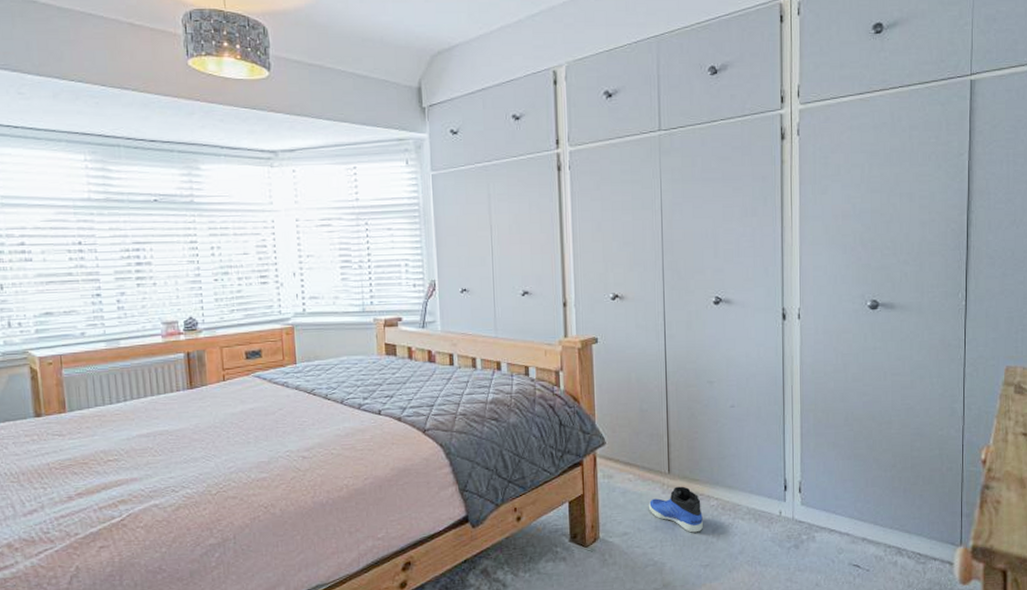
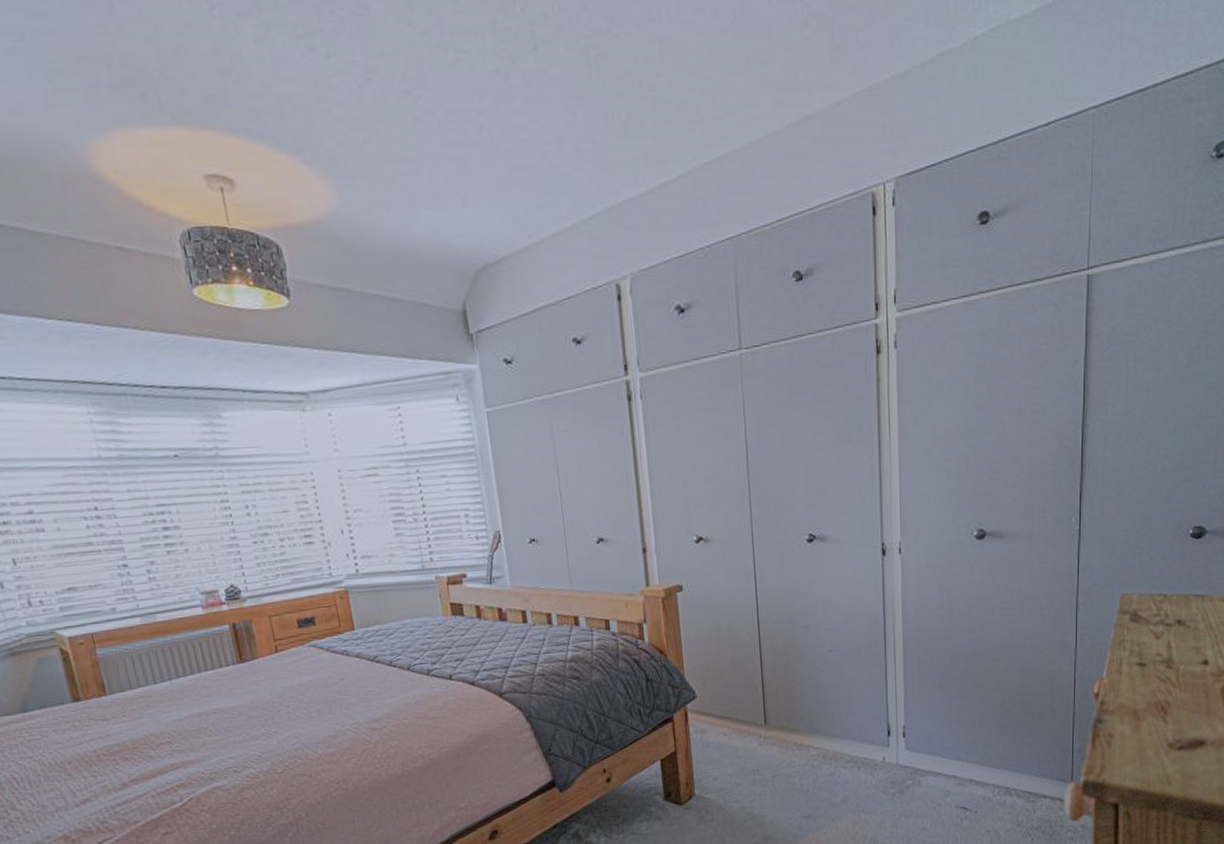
sneaker: present [648,486,703,533] -> none [745,737,803,785]

